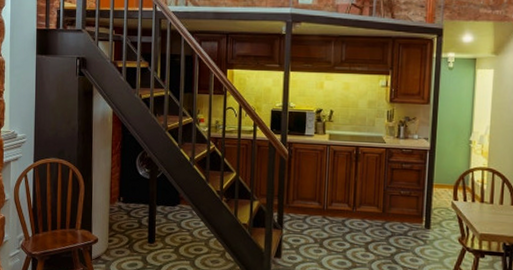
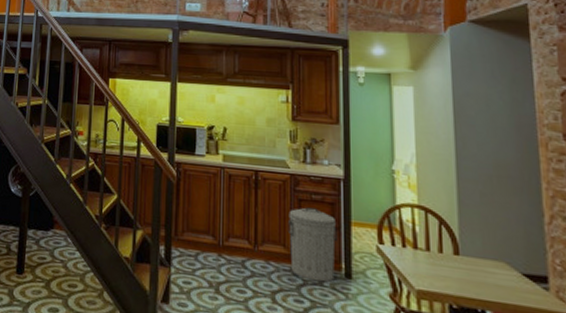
trash can: none [380,174,422,233] -> present [287,207,337,283]

